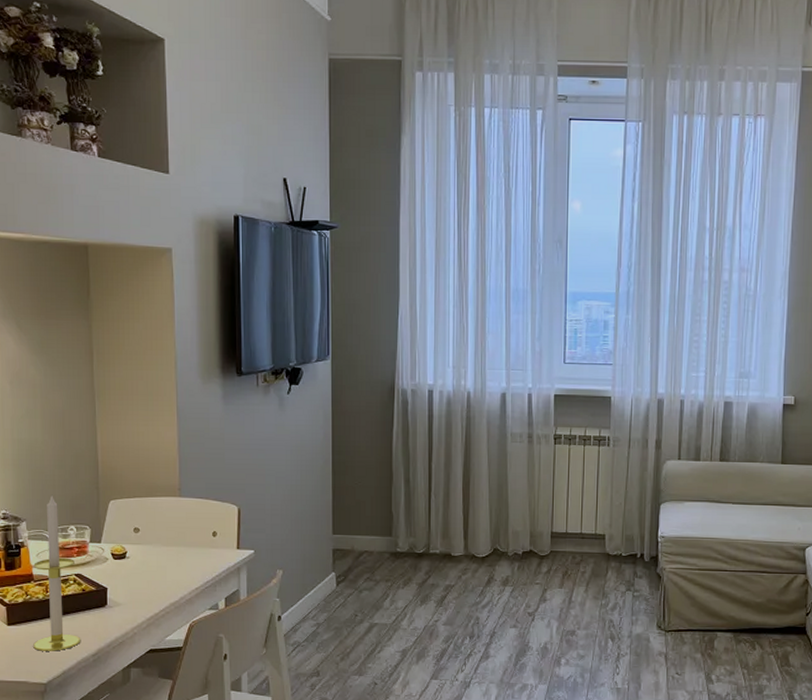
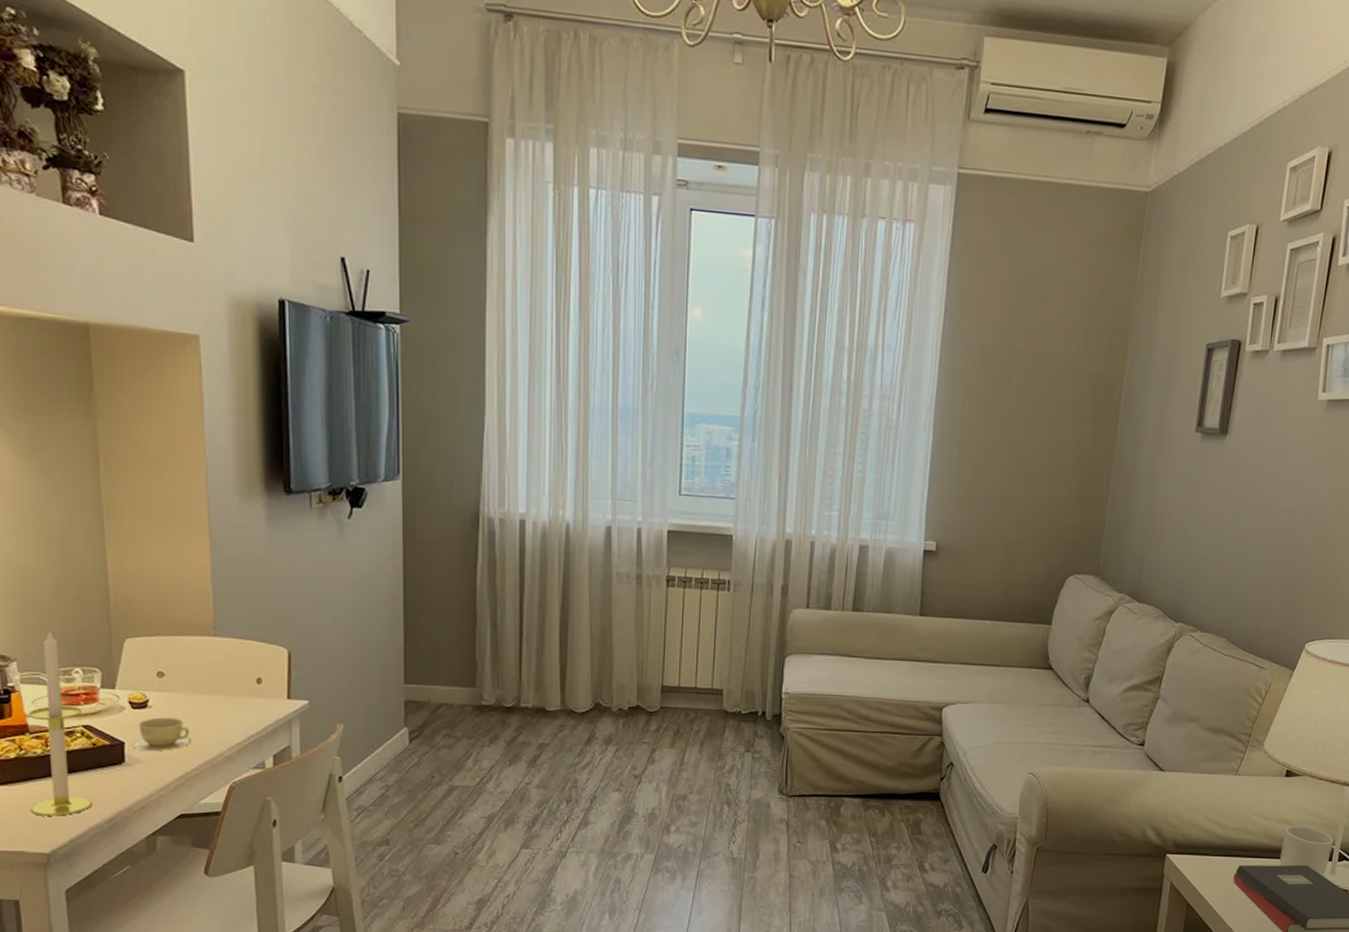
teacup: none [112,566,161,596] -> present [131,717,192,752]

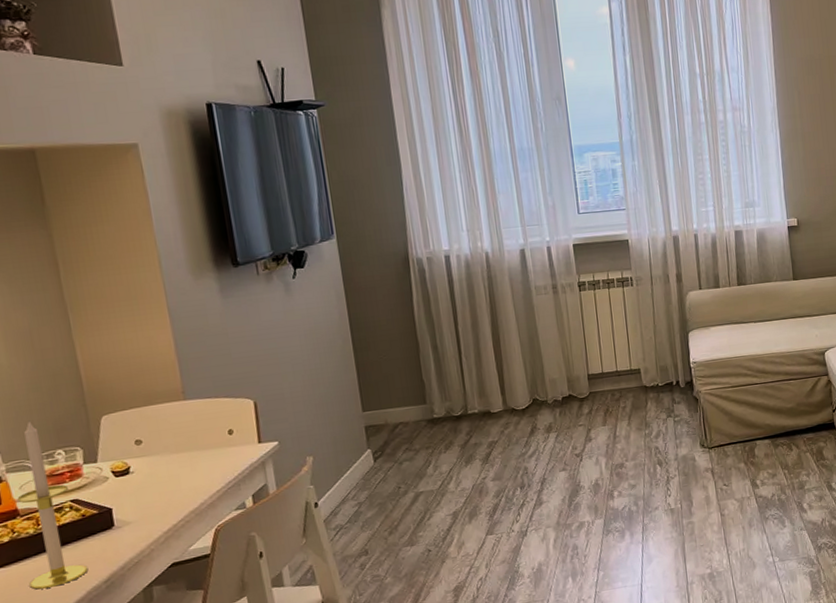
teacup: present [131,717,192,752] -> none [118,478,176,513]

